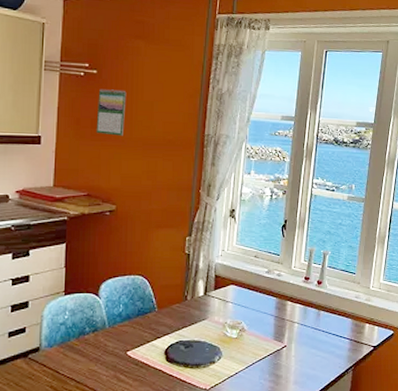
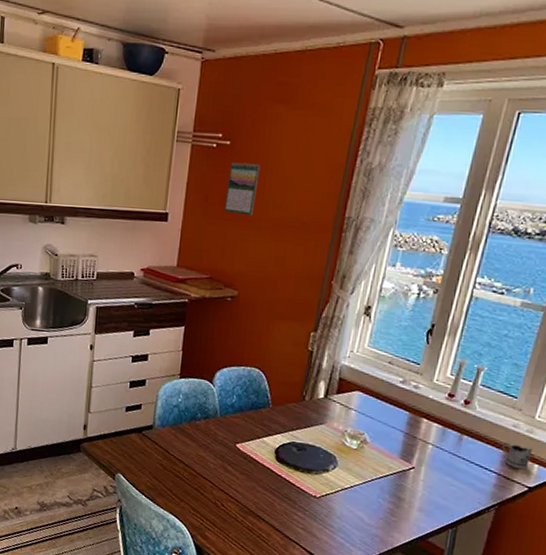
tea glass holder: none [350,312,372,333] -> present [502,442,533,470]

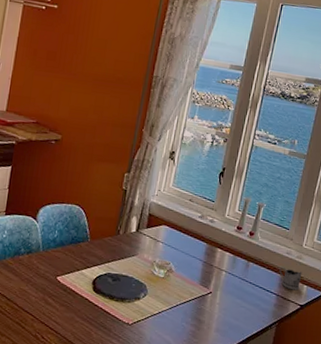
calendar: present [224,162,260,216] -> none [50,23,83,70]

